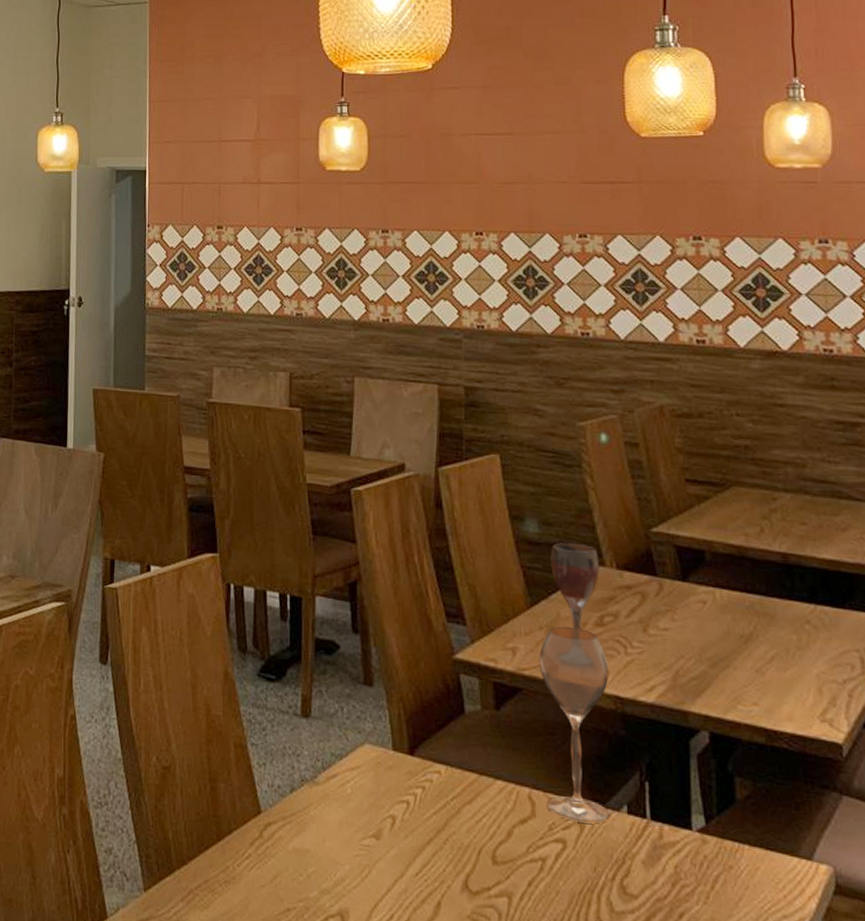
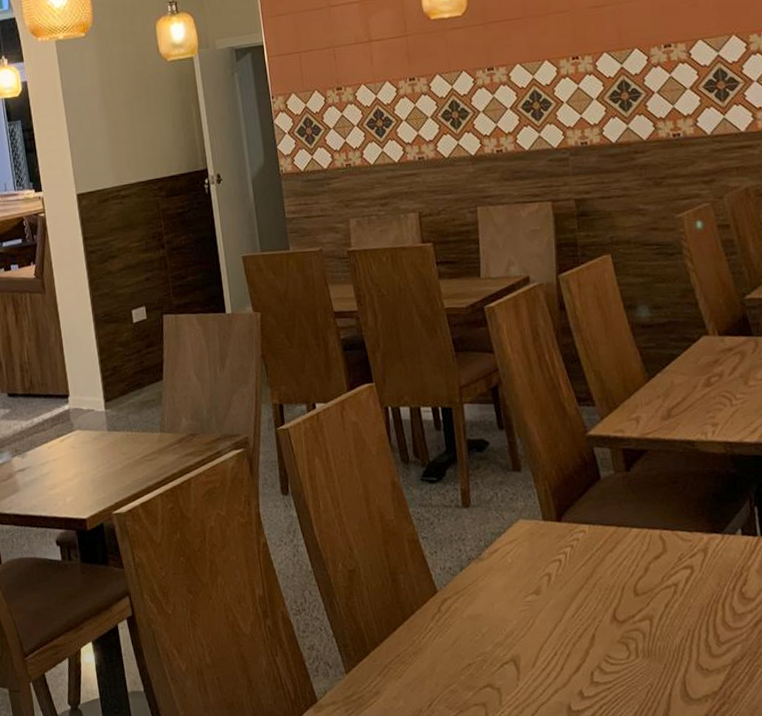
wineglass: present [539,626,610,824] -> none [659,391,728,550]
cup: present [551,543,600,630] -> none [662,320,705,393]

